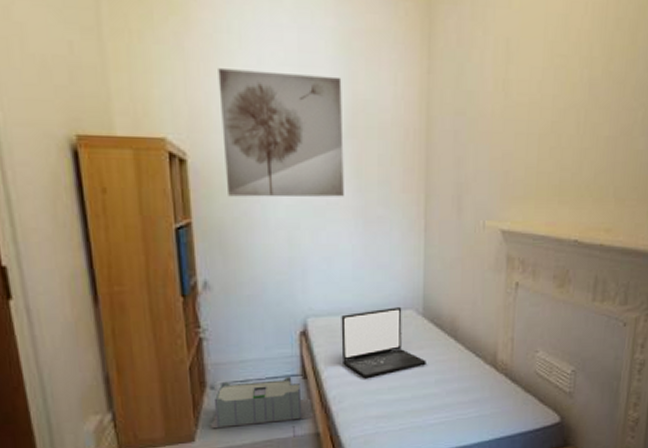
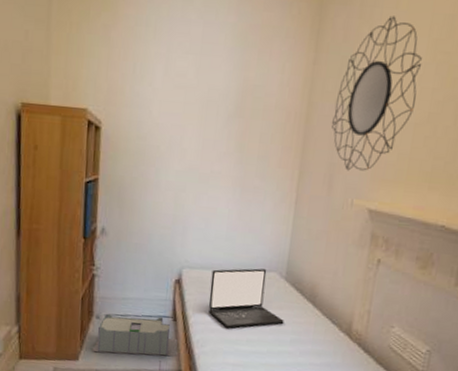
wall art: present [218,68,344,197] -> none [129,55,236,168]
home mirror: none [455,16,541,190] -> present [332,15,422,171]

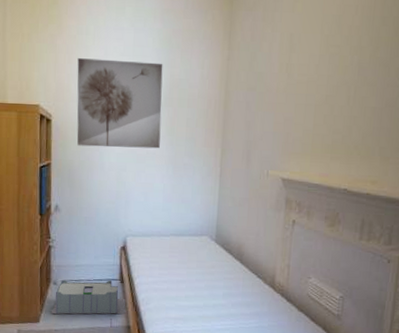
wall art: none [129,55,236,168] -> present [77,58,163,149]
laptop: present [209,268,284,329] -> none [151,233,217,288]
home mirror: present [332,15,422,171] -> none [246,18,318,147]

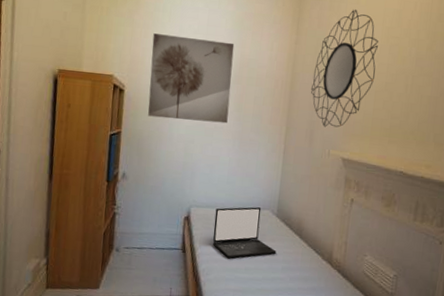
storage bin: present [51,280,126,315] -> none [111,247,187,284]
laptop: none [151,233,217,288] -> present [213,207,276,259]
home mirror: none [246,18,318,147] -> present [311,9,379,128]

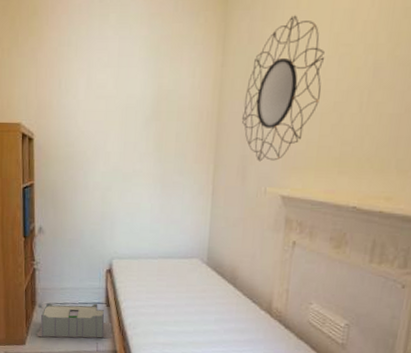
storage bin: none [111,247,187,284] -> present [36,303,113,339]
wall art: present [148,33,235,124] -> none [59,72,150,166]
laptop: present [213,207,276,259] -> none [138,256,208,312]

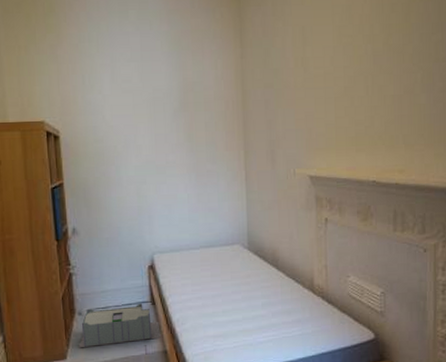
home mirror: present [242,15,325,162] -> none [265,11,333,145]

